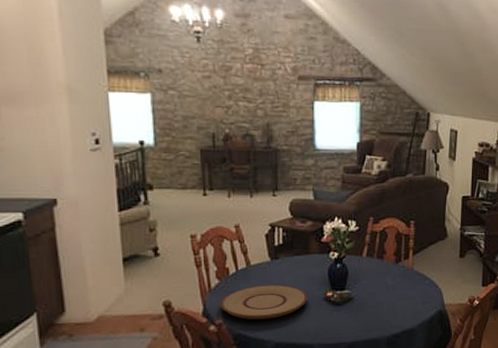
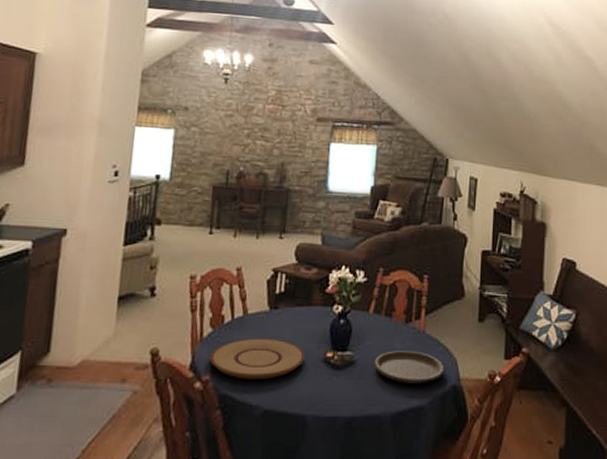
plate: none [369,285,432,312] -> present [374,351,445,383]

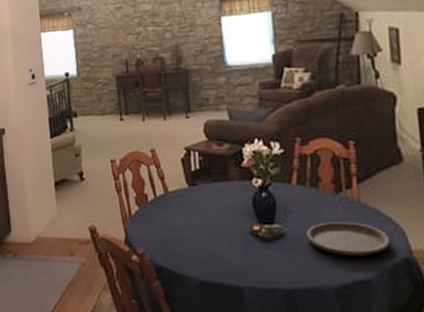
plate: present [209,338,305,380] -> none [141,214,231,253]

